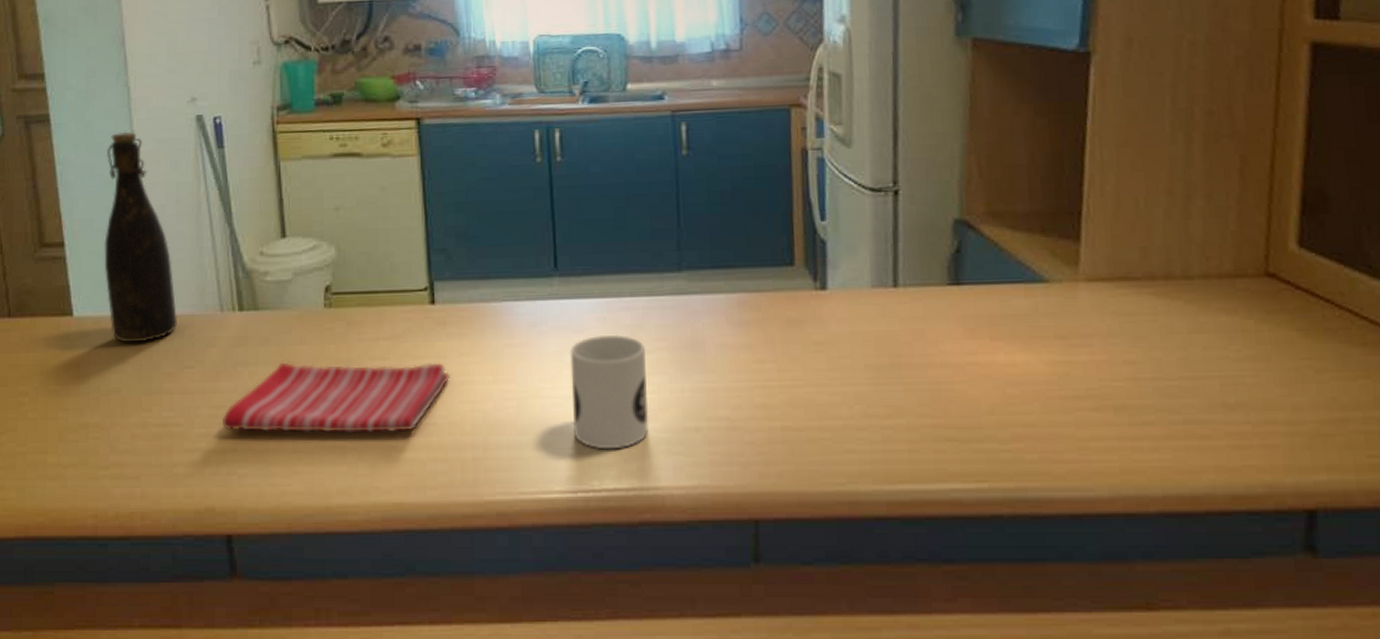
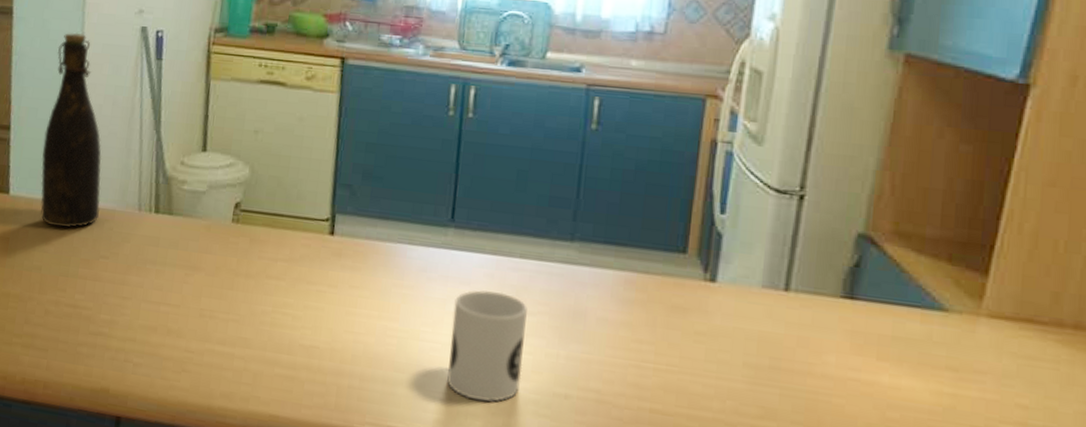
dish towel: present [221,362,451,433] -> none [126,266,340,350]

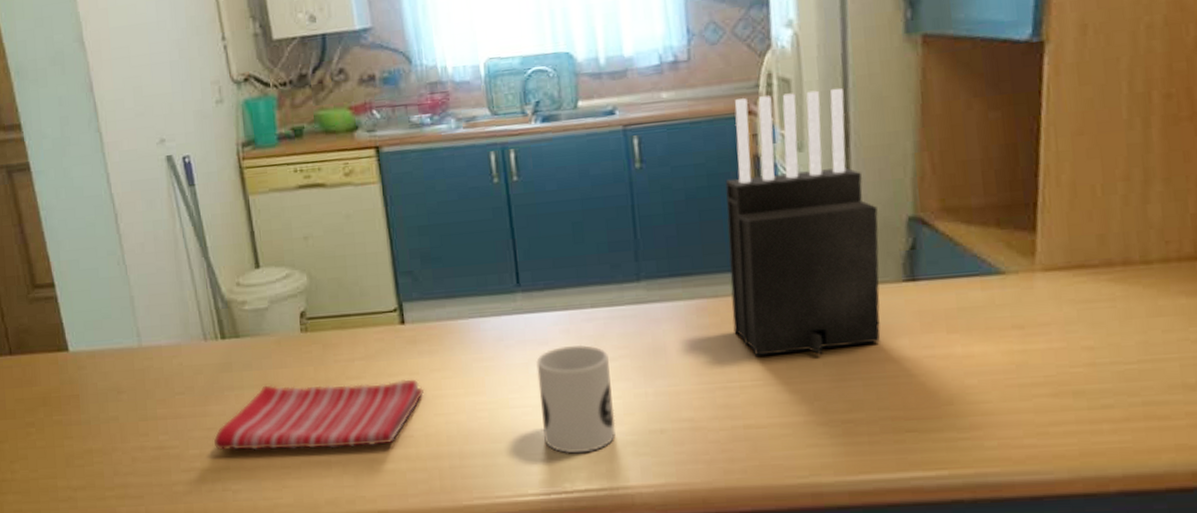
bottle: present [40,32,102,229] -> none [85,175,165,374]
dish towel: none [126,266,340,350] -> present [213,379,425,451]
knife block: none [658,81,828,354] -> present [725,88,881,356]

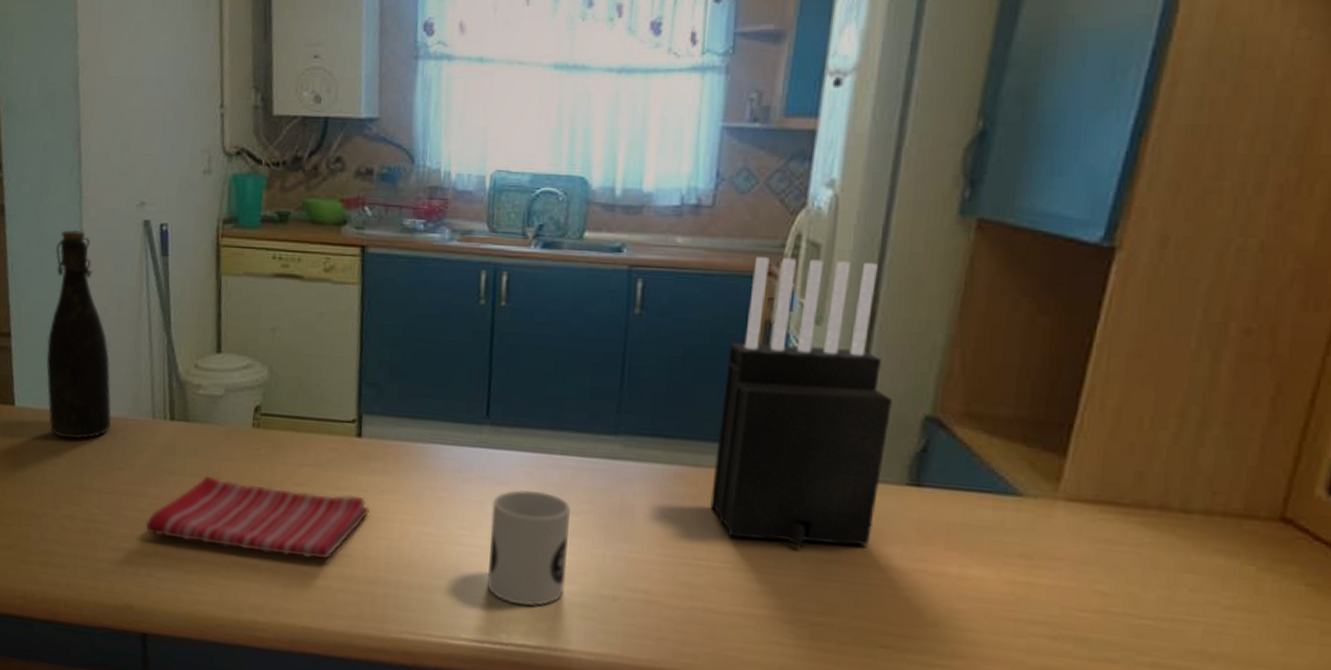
bottle: none [85,175,165,374] -> present [46,229,112,440]

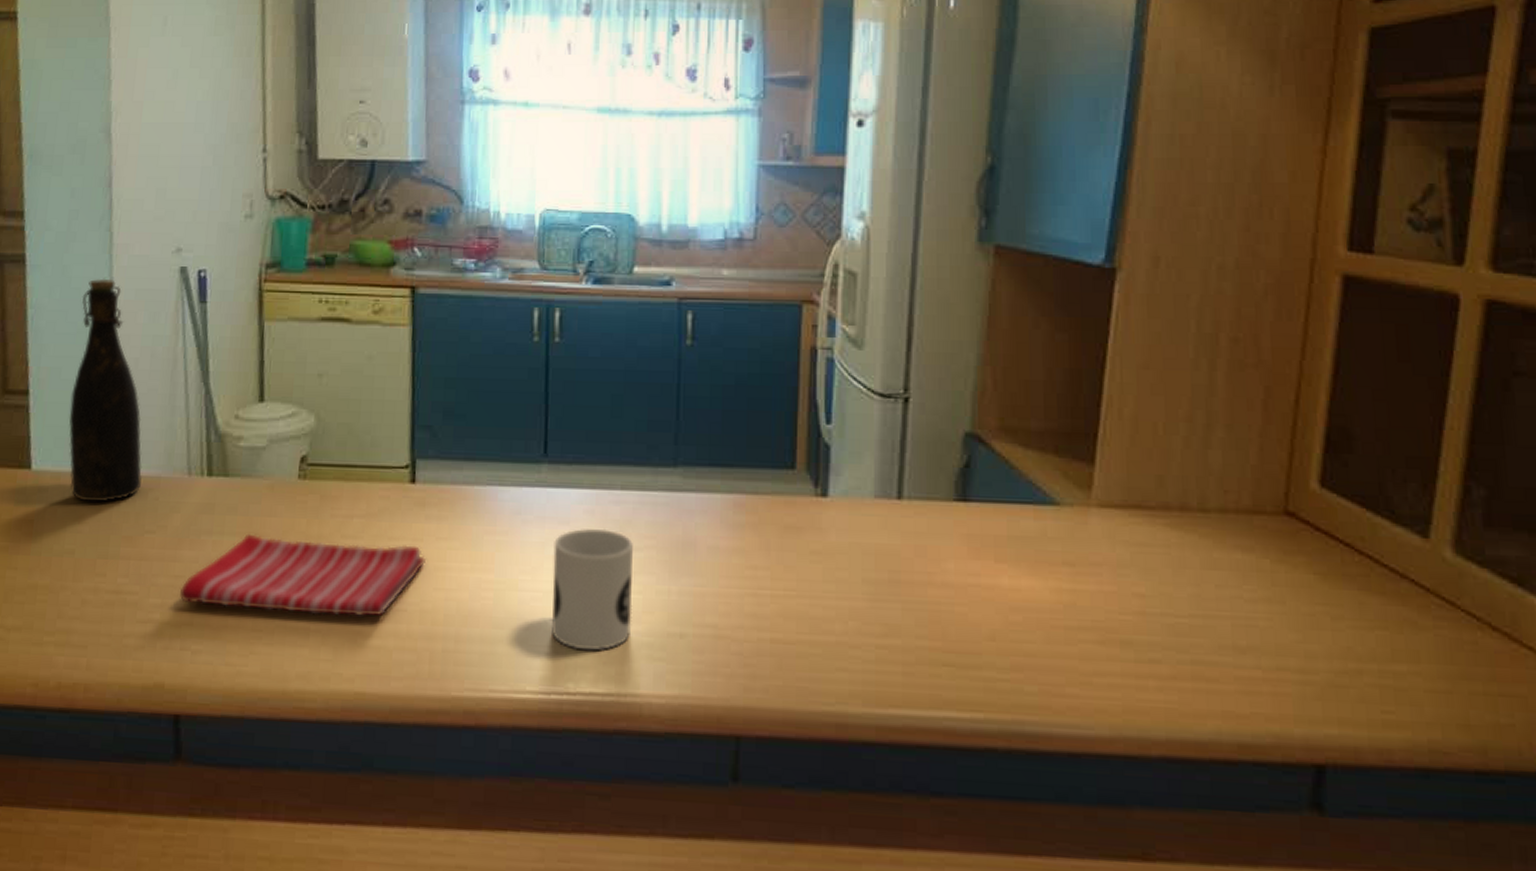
knife block: present [710,257,892,548] -> none [771,286,934,570]

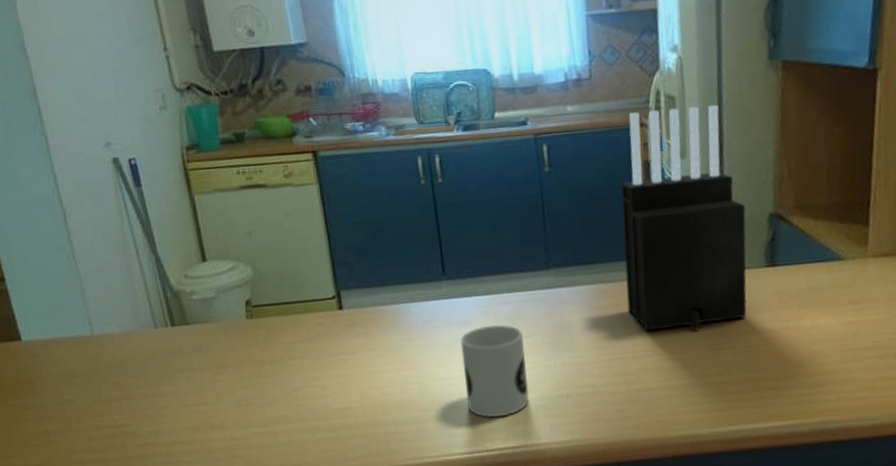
bottle: present [69,278,142,503] -> none [32,176,117,360]
dish towel: present [179,533,427,616] -> none [166,358,362,427]
knife block: none [771,286,934,570] -> present [621,104,747,331]

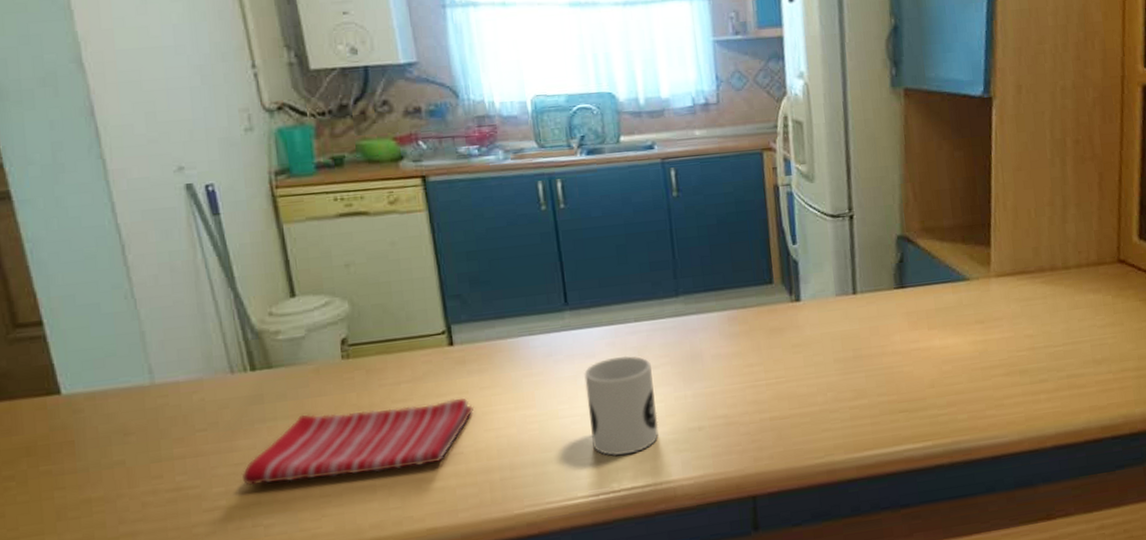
dish towel: none [166,358,362,427] -> present [241,398,475,487]
knife block: present [621,104,747,331] -> none [750,130,878,357]

